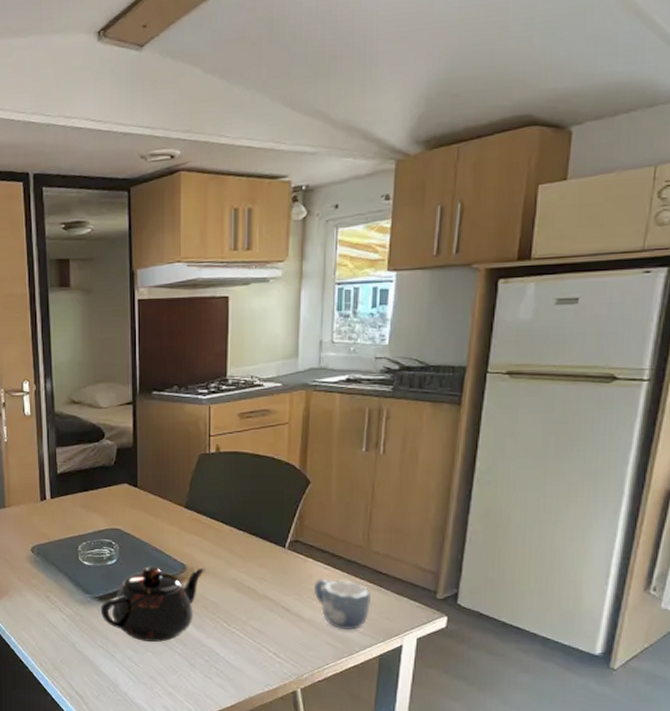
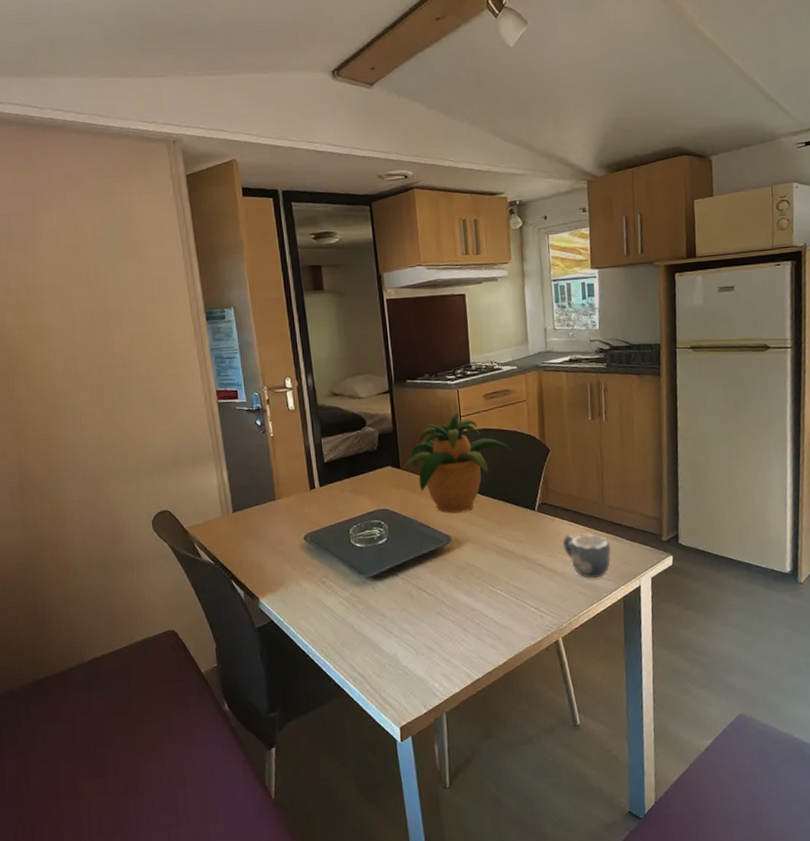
teapot: present [100,566,205,642] -> none [375,537,468,614]
potted plant: none [140,431,266,541] -> present [402,413,513,514]

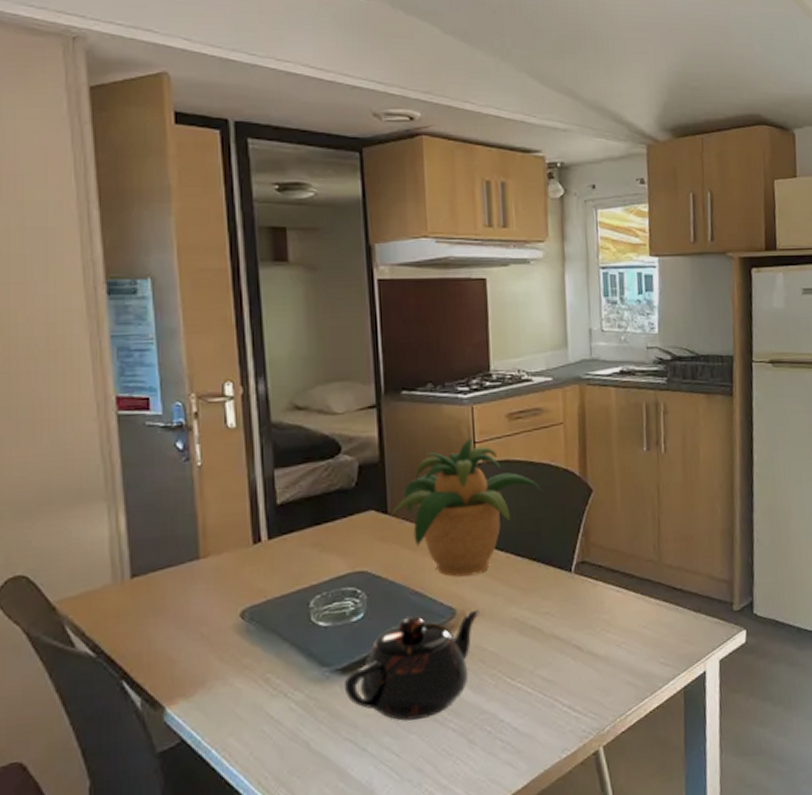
teapot: none [375,537,468,614] -> present [344,609,480,721]
mug: present [563,533,611,579] -> none [607,602,669,664]

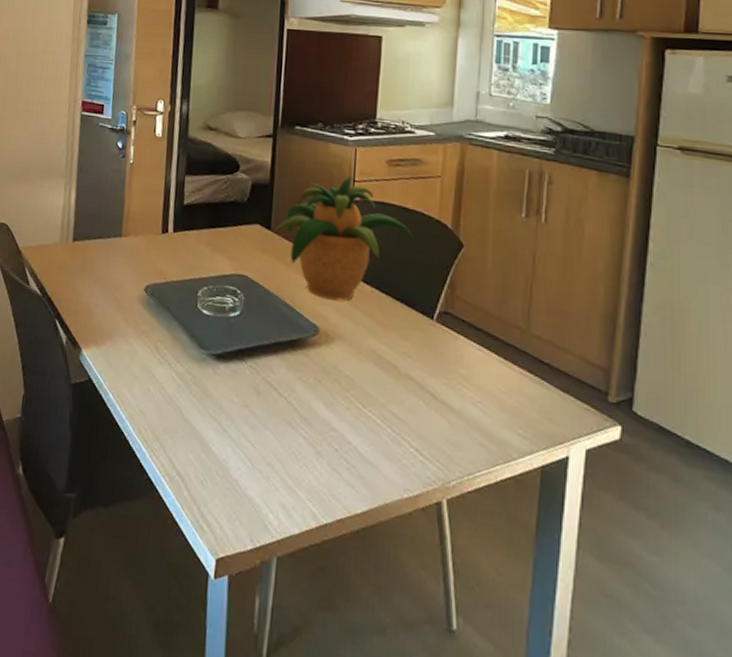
teapot: present [344,609,480,721] -> none [216,324,341,420]

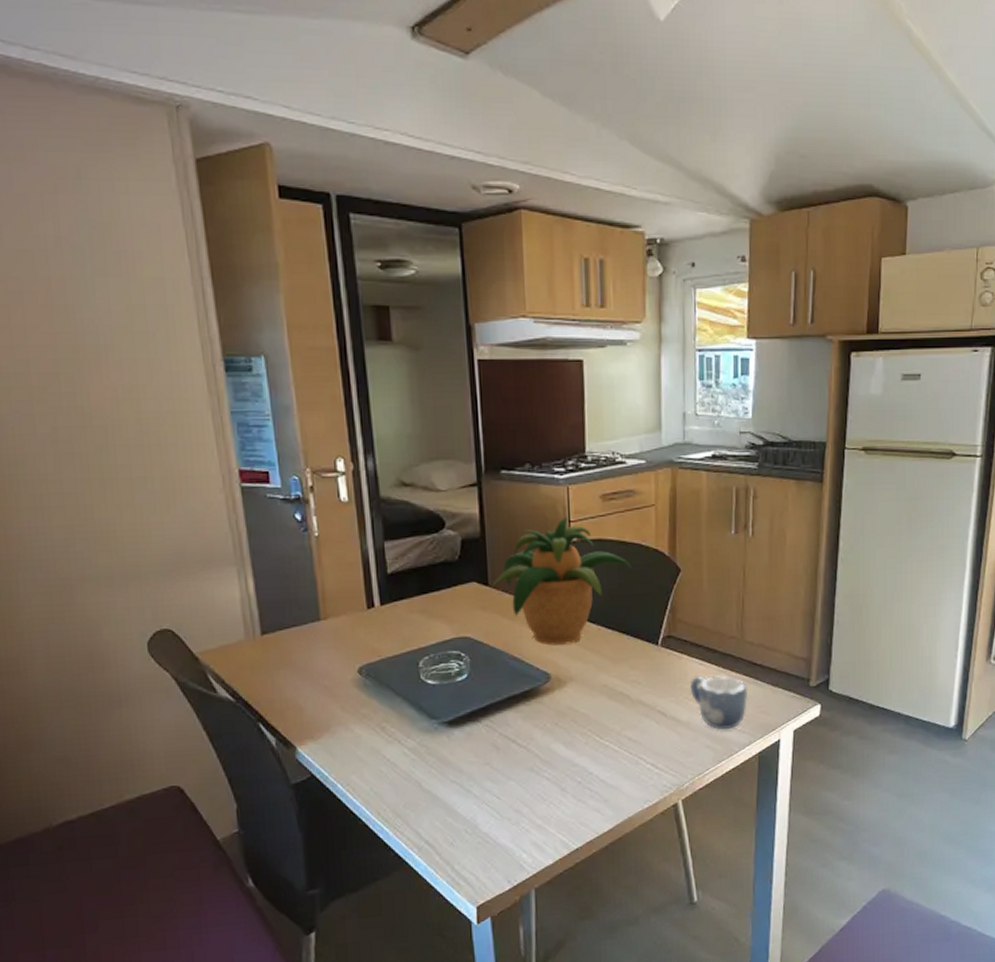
mug: none [465,361,531,431] -> present [690,675,748,730]

